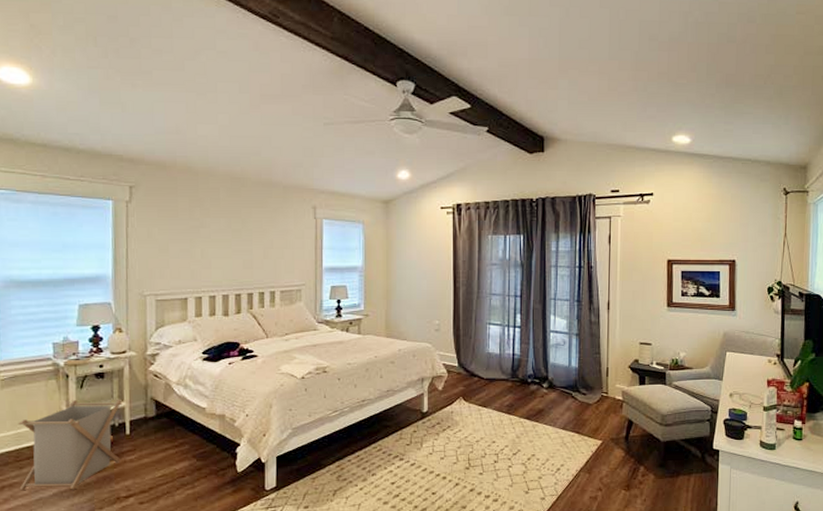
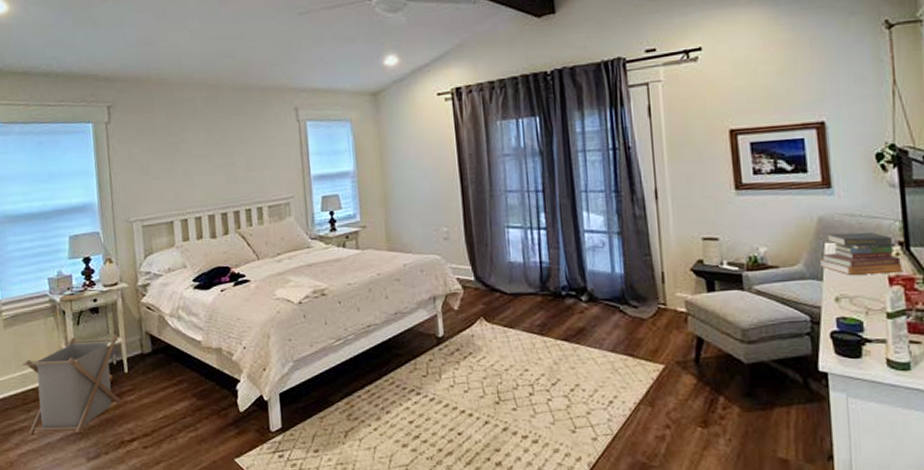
books: none [721,345,778,377] -> present [819,232,903,275]

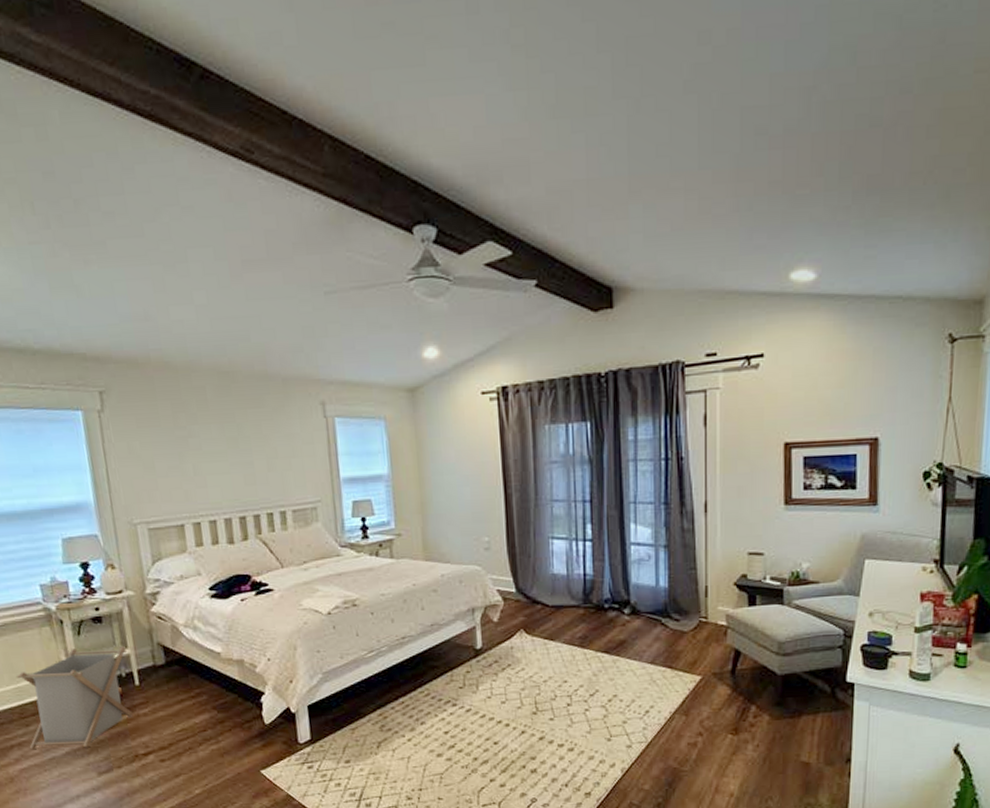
books: present [819,232,903,275] -> none [858,549,935,591]

